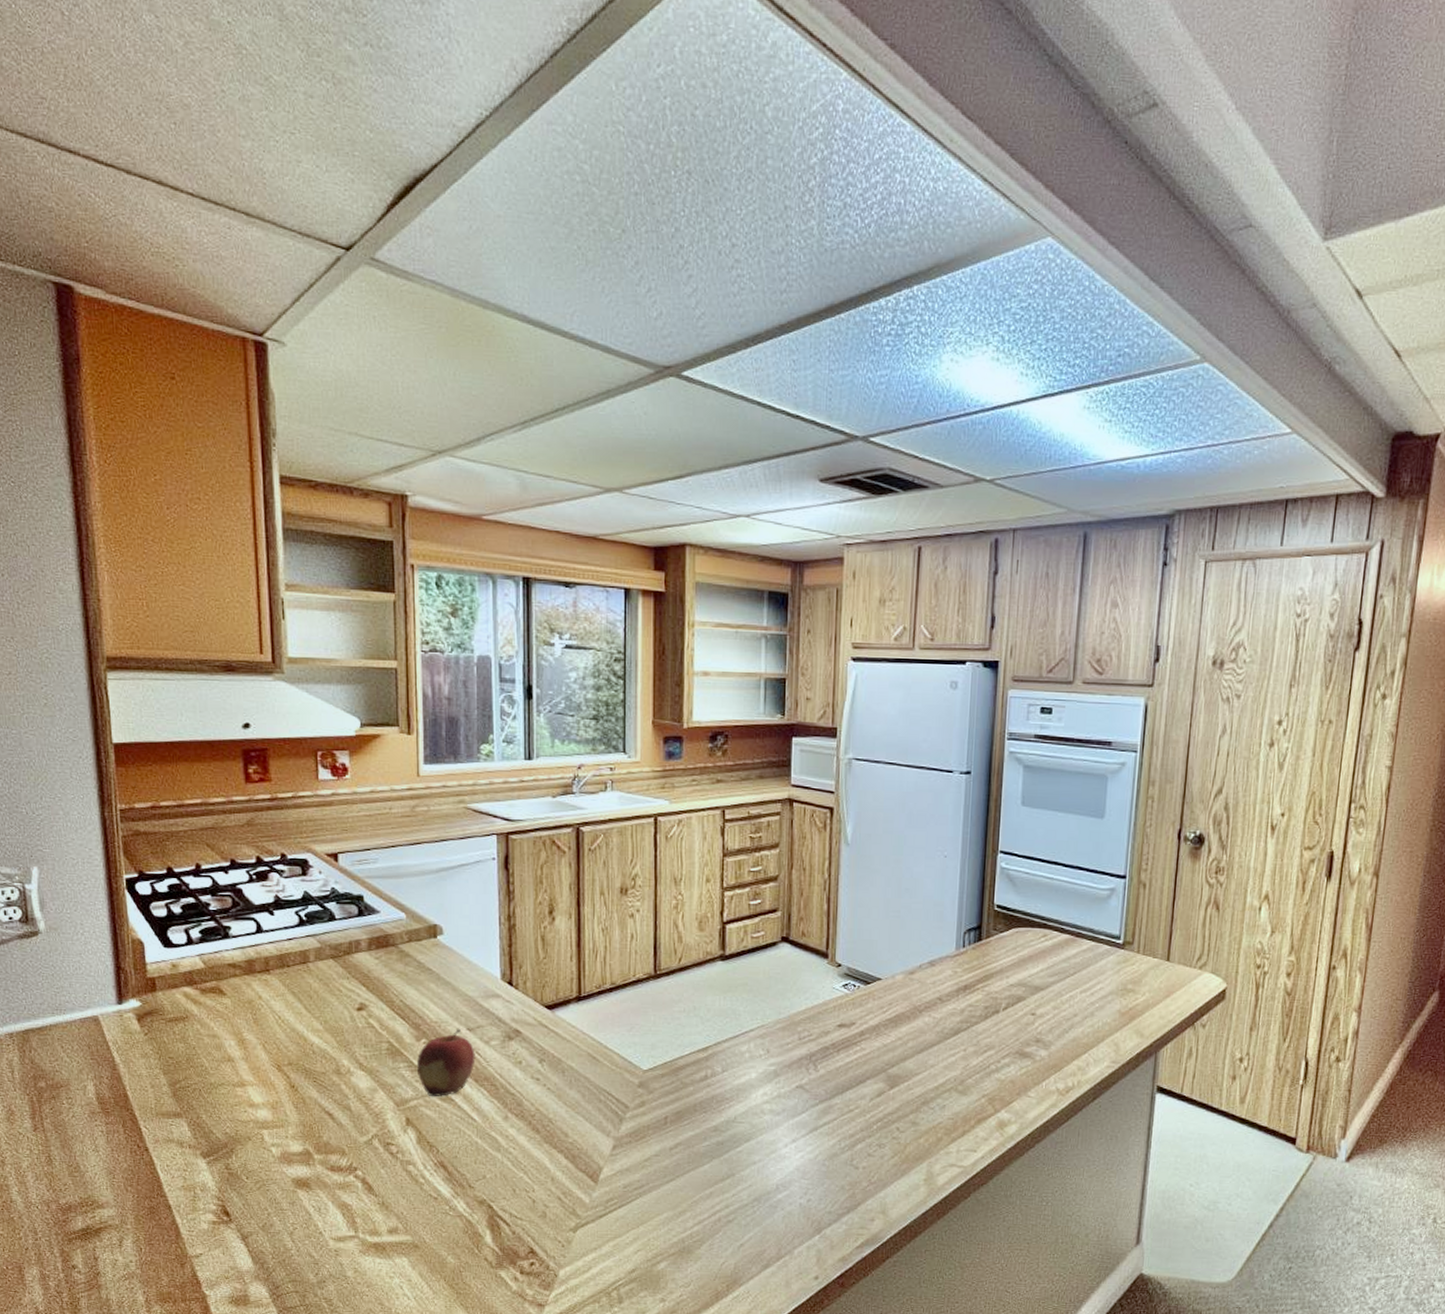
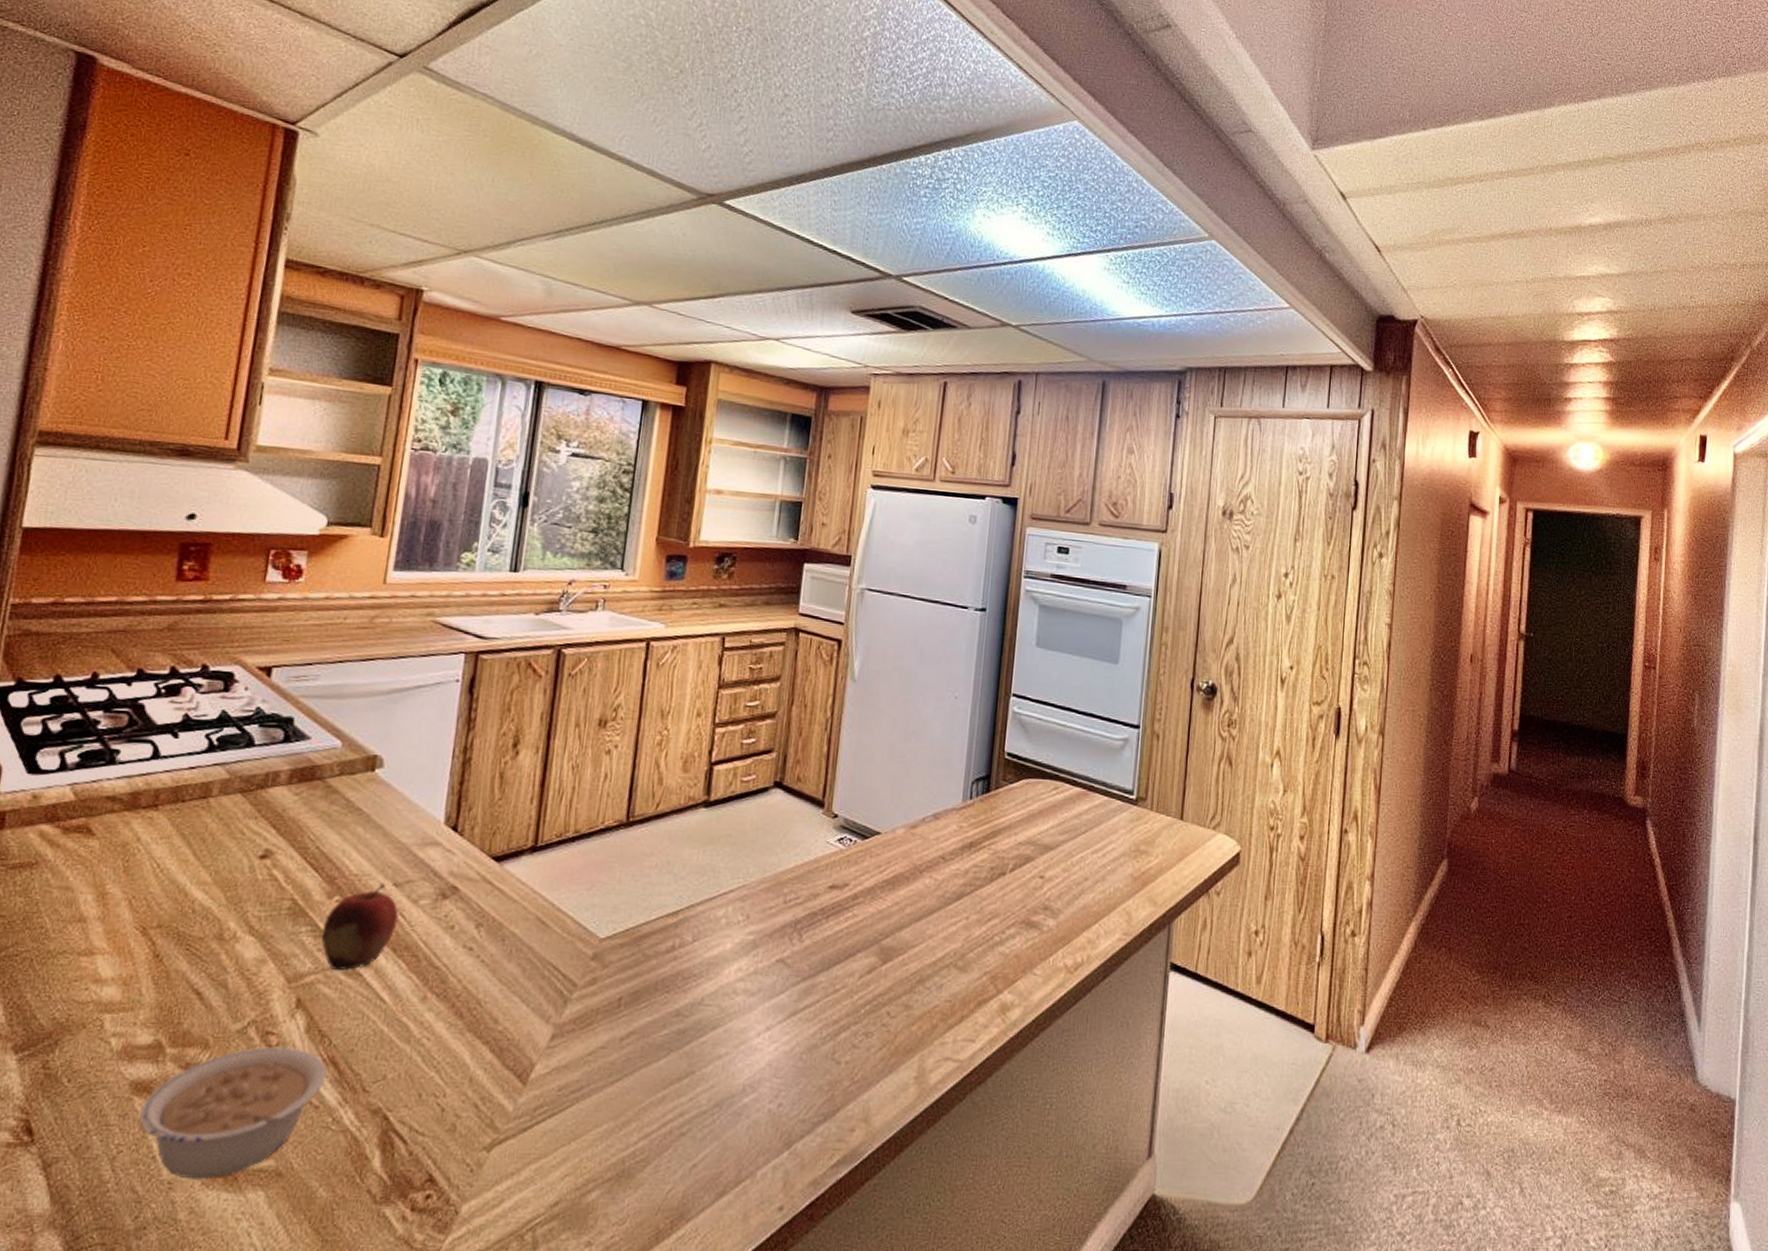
legume: none [303,1153,439,1249] -> present [138,1045,327,1180]

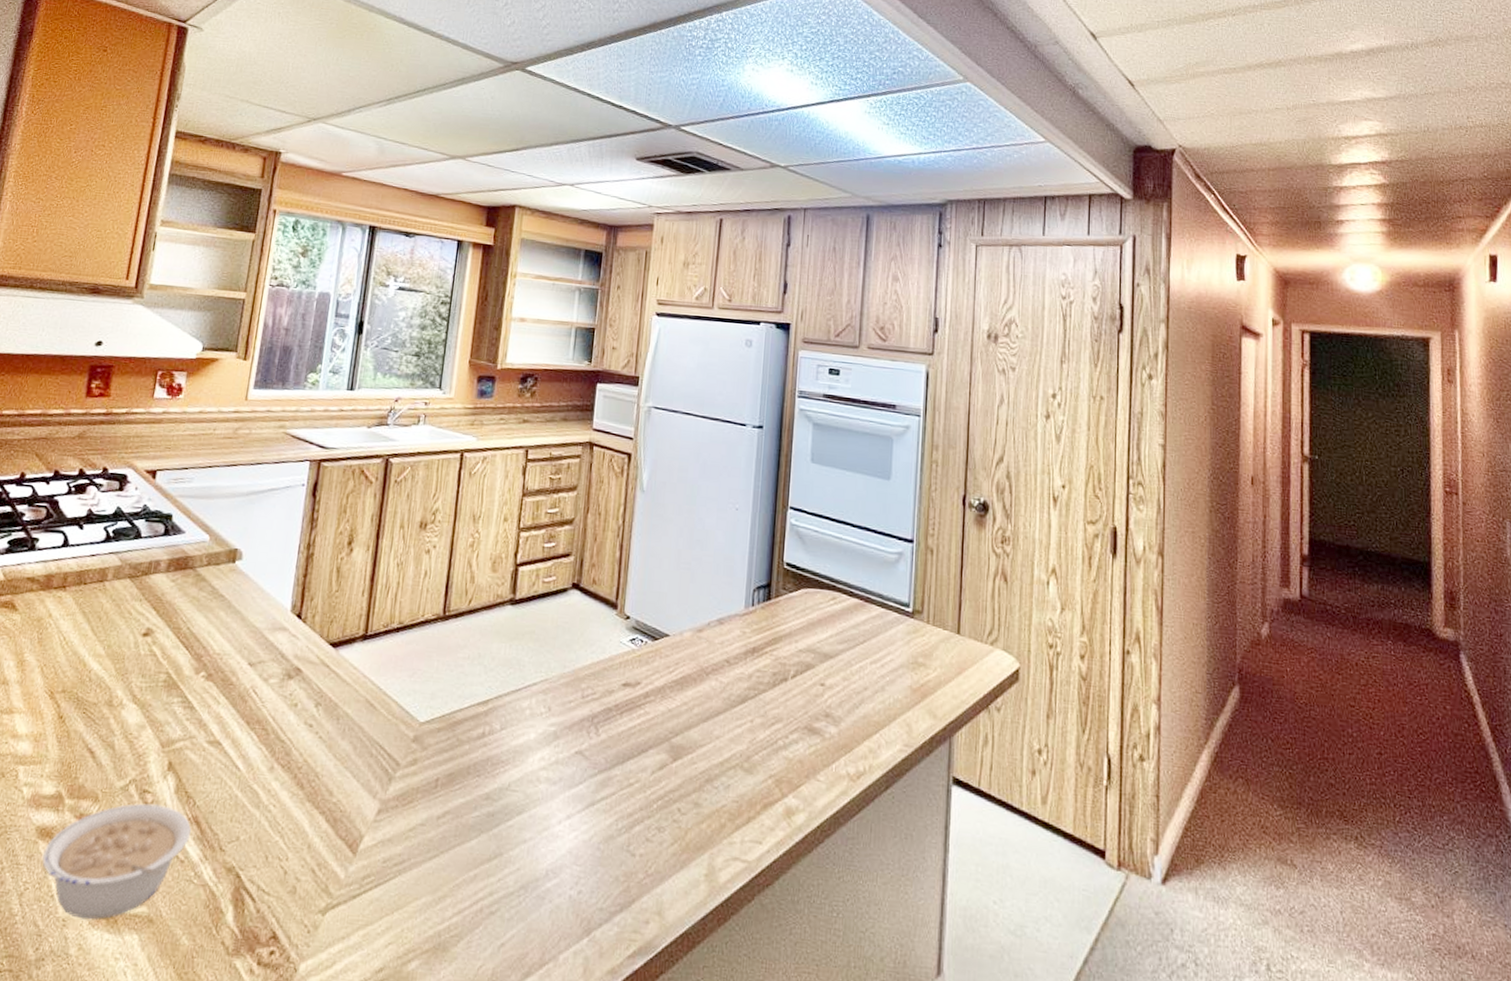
fruit: present [321,883,399,970] -> none [189,662,252,739]

